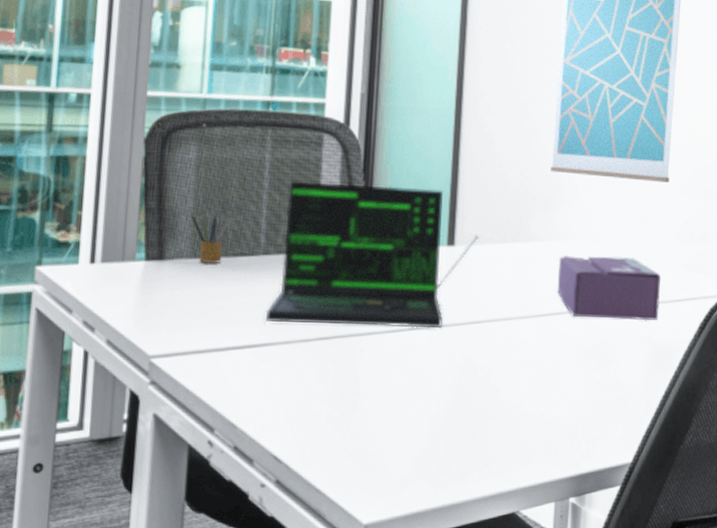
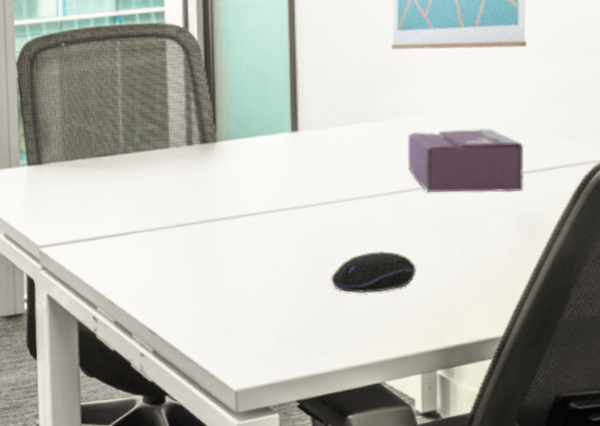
pencil box: present [191,213,231,263] -> none [60,120,93,164]
laptop: present [266,182,480,328] -> none [131,80,323,213]
computer mouse: none [474,375,558,418] -> present [331,251,416,294]

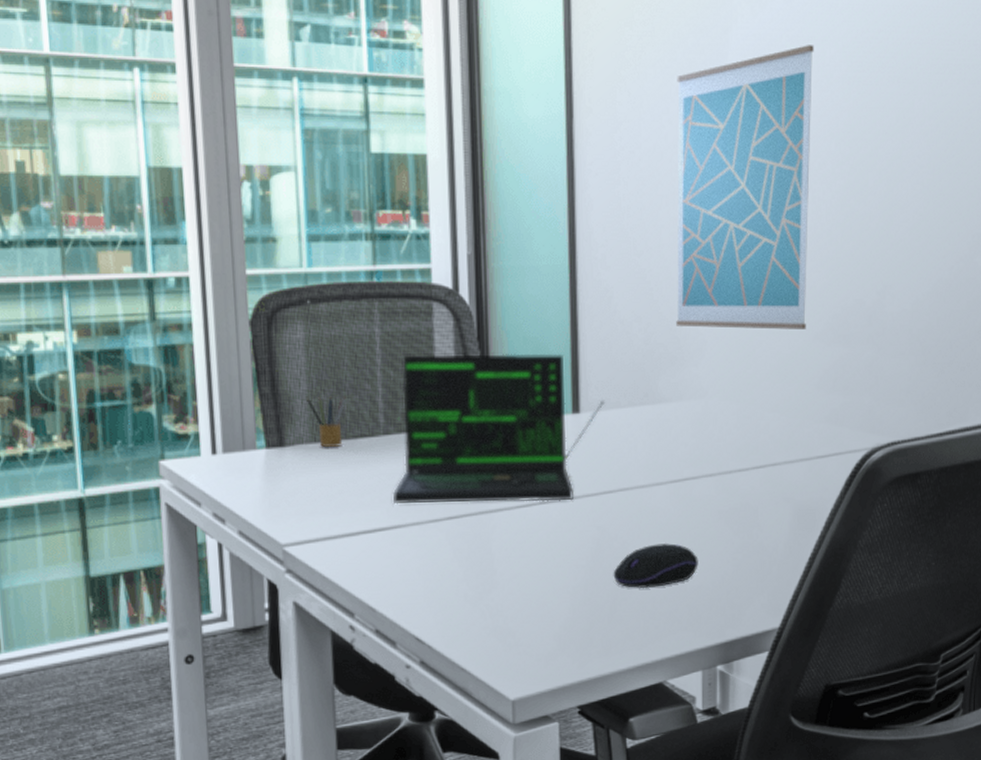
pencil box: none [60,120,93,164] -> present [307,394,346,447]
laptop: none [131,80,323,213] -> present [393,354,605,505]
tissue box: present [407,128,524,193] -> none [690,414,801,481]

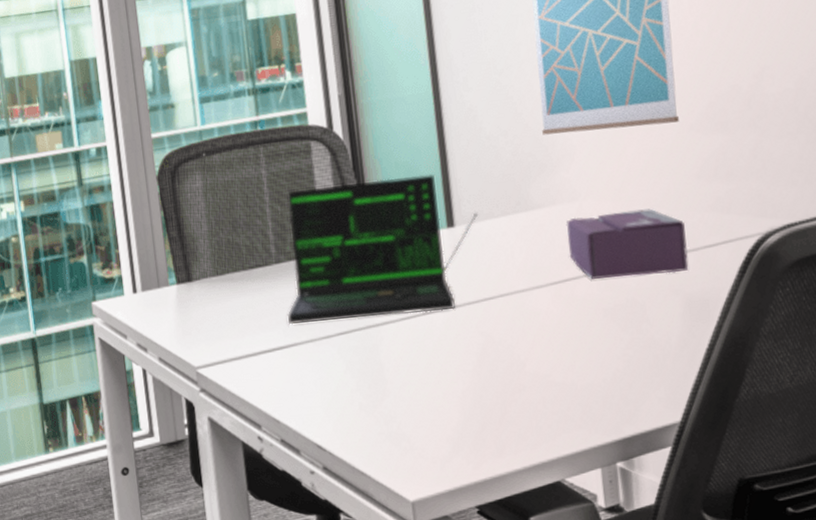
pencil box: present [307,394,346,447] -> none [208,231,242,279]
computer mouse: present [613,543,698,589] -> none [500,343,587,390]
tissue box: none [690,414,801,481] -> present [566,208,689,279]

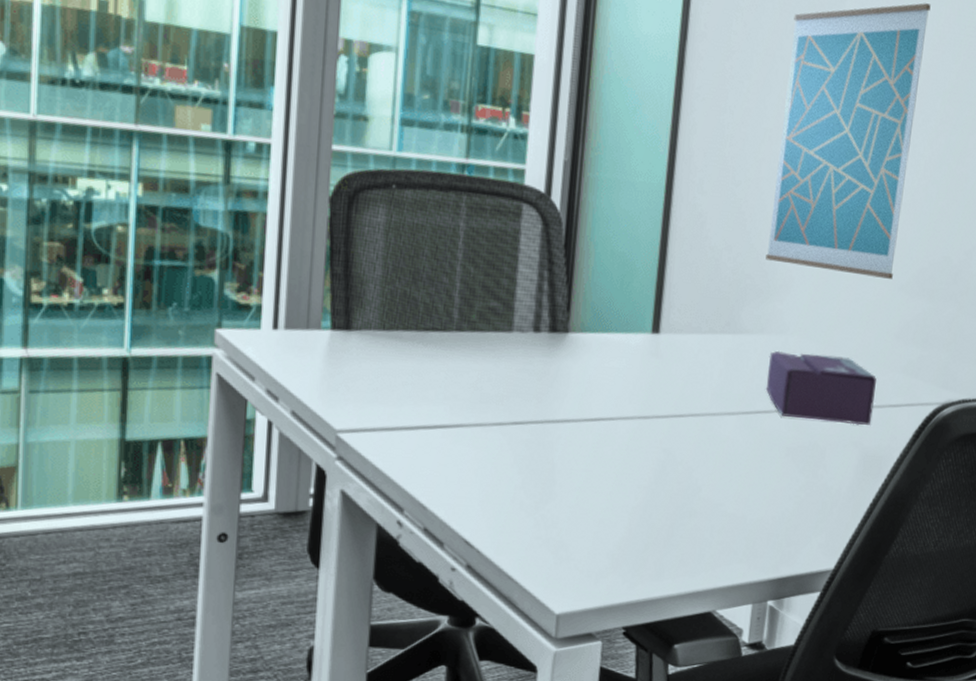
laptop: present [287,174,479,325] -> none [458,254,686,419]

